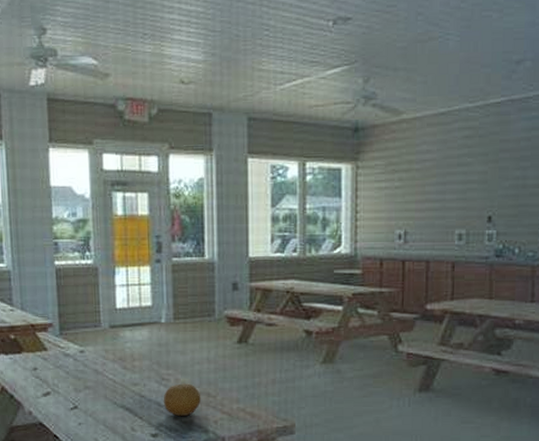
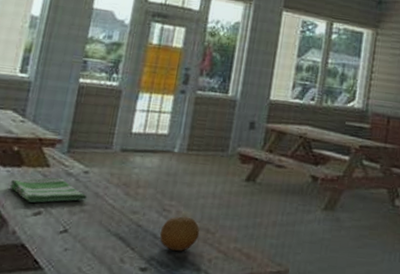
dish towel: none [15,359,89,385] -> present [9,177,88,203]

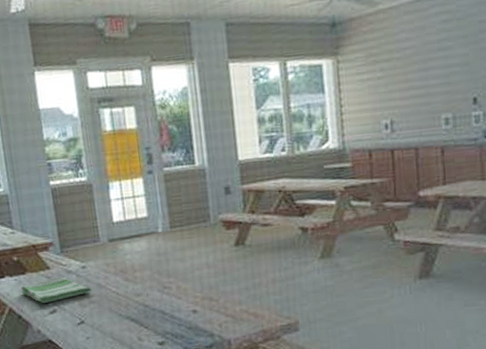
fruit: present [159,216,200,252] -> none [166,289,204,323]

